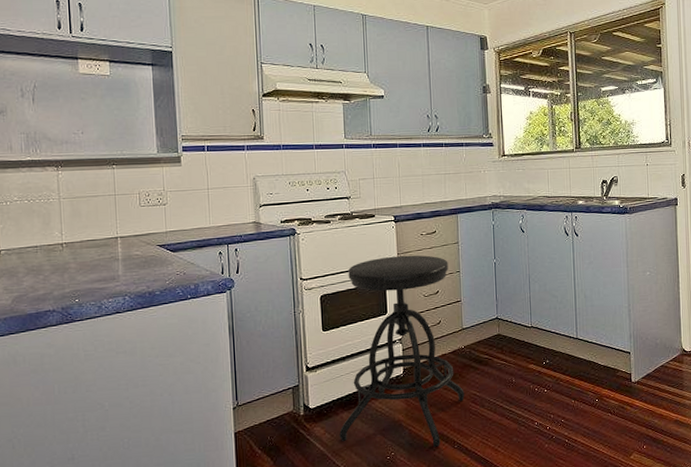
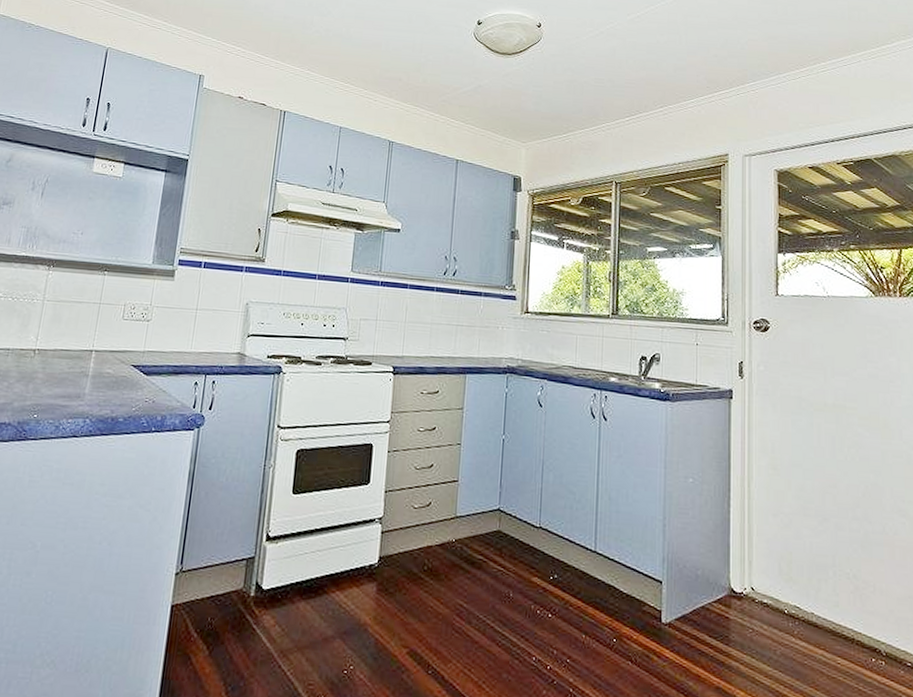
stool: present [339,255,465,448] -> none [291,414,449,670]

